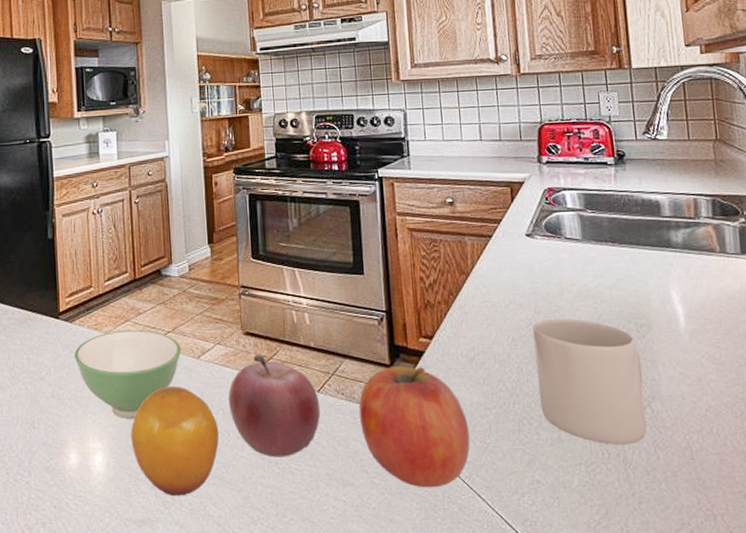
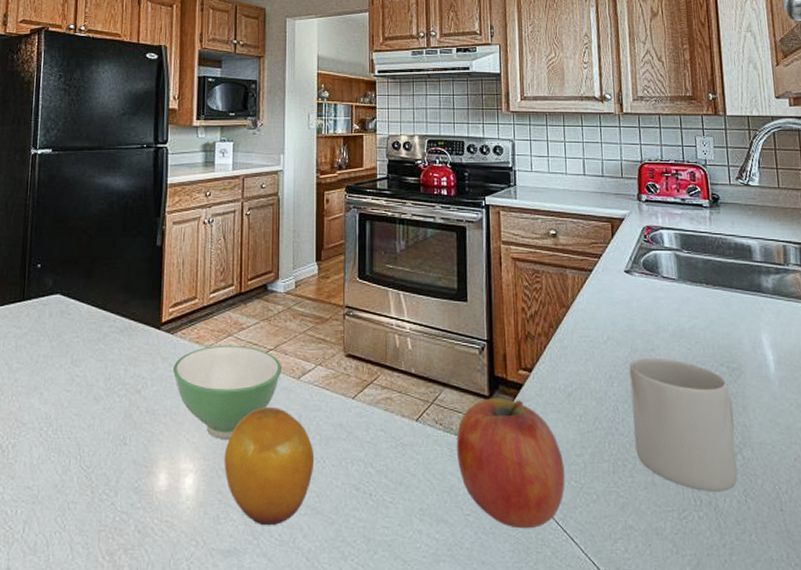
fruit: present [228,353,321,458] -> none [327,377,418,489]

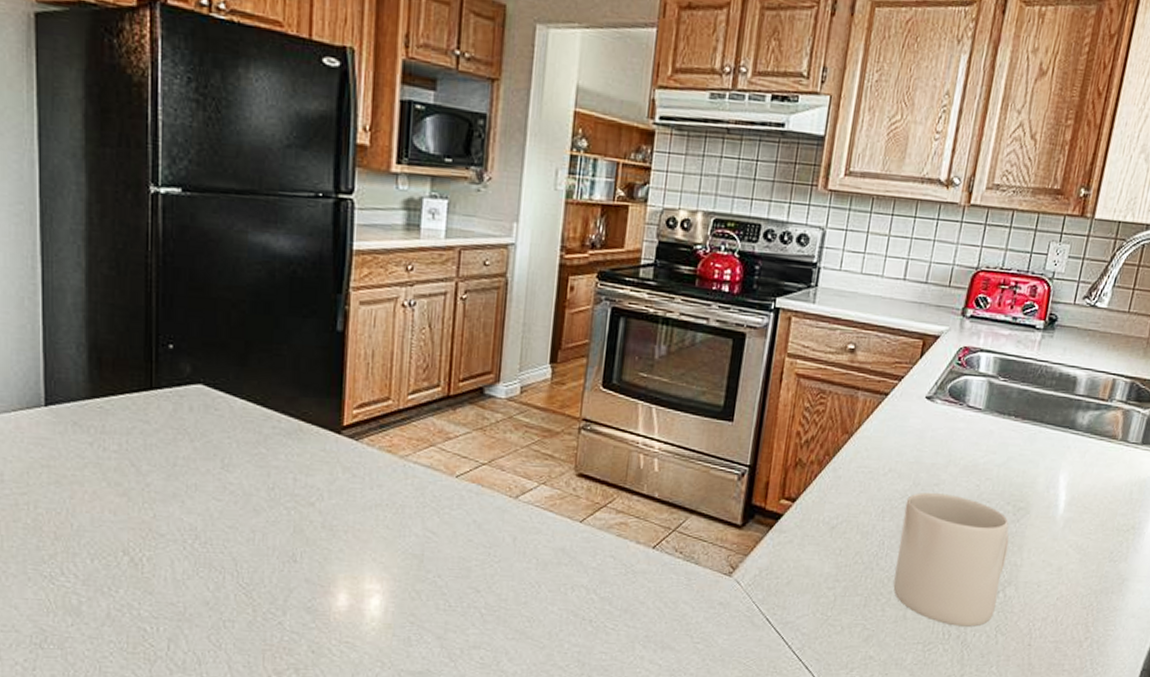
bowl: present [172,345,282,439] -> none [356,456,496,560]
fruit: present [224,407,315,526] -> none [418,527,529,649]
fruit: present [456,398,565,529] -> none [694,528,813,657]

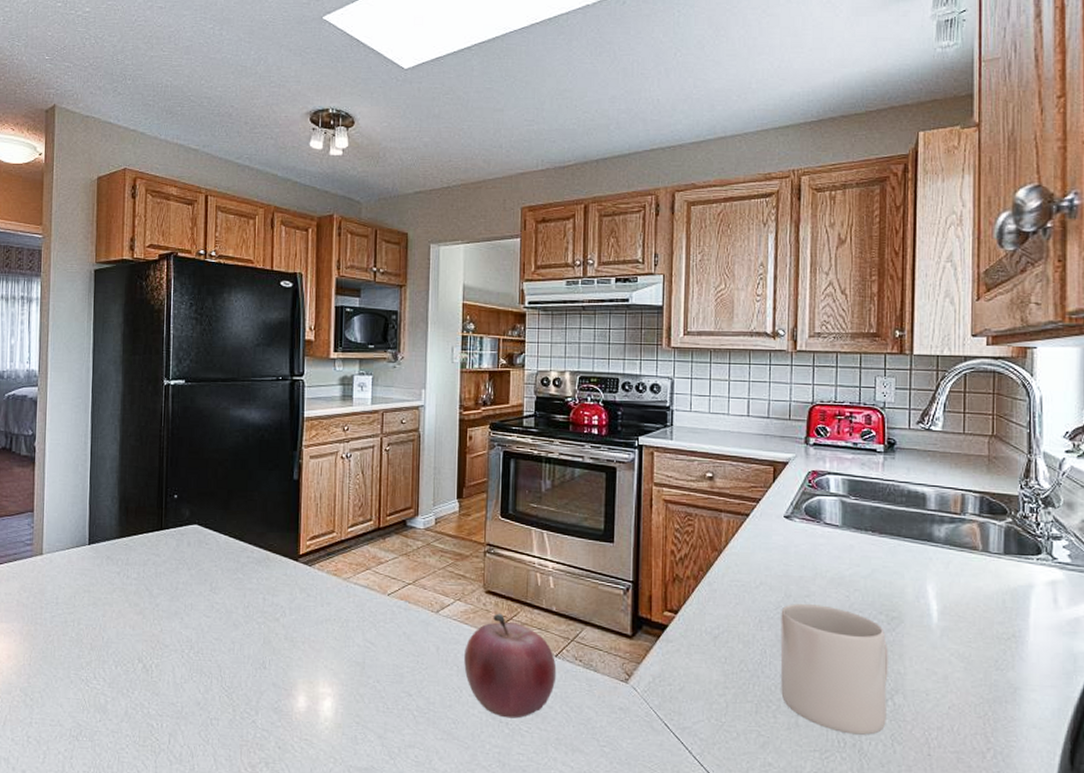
fruit: none [545,499,653,615] -> present [464,613,557,719]

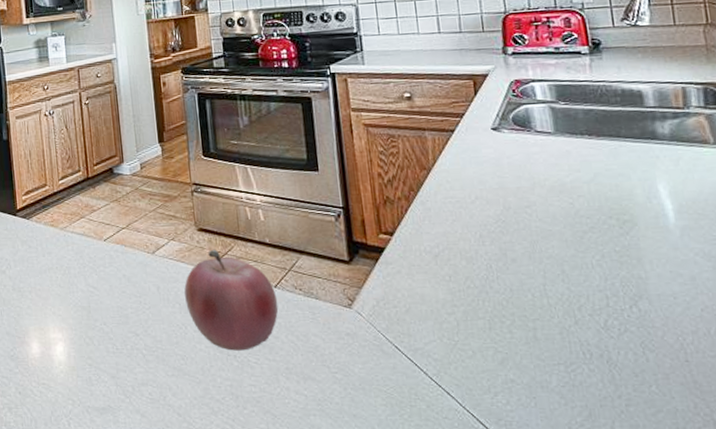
mug: present [780,603,888,735] -> none [501,214,634,344]

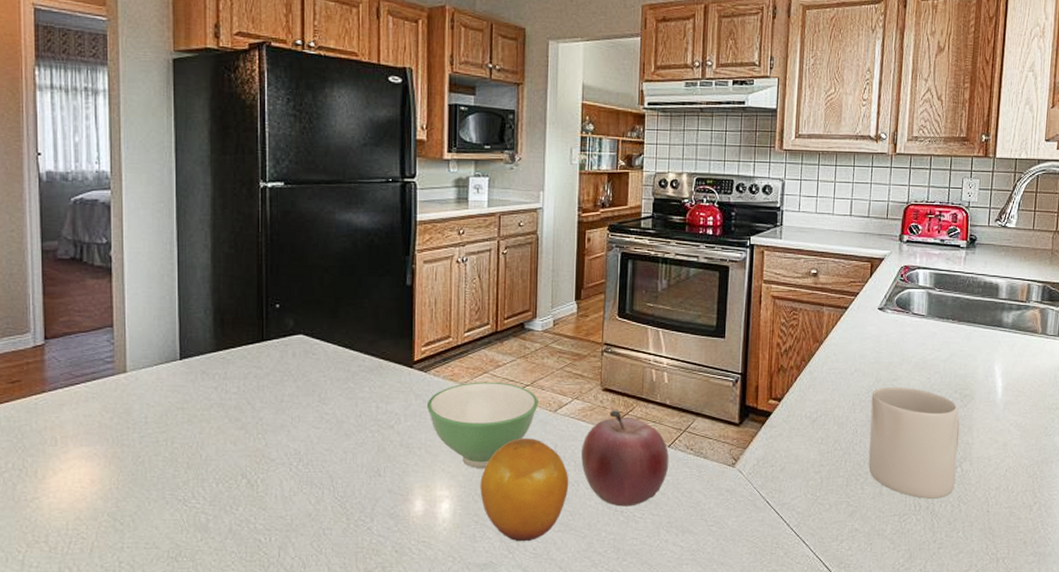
bowl: none [32,226,136,311] -> present [426,382,538,468]
fruit: none [89,281,177,386] -> present [480,438,569,542]
mug: none [501,214,634,344] -> present [868,386,960,499]

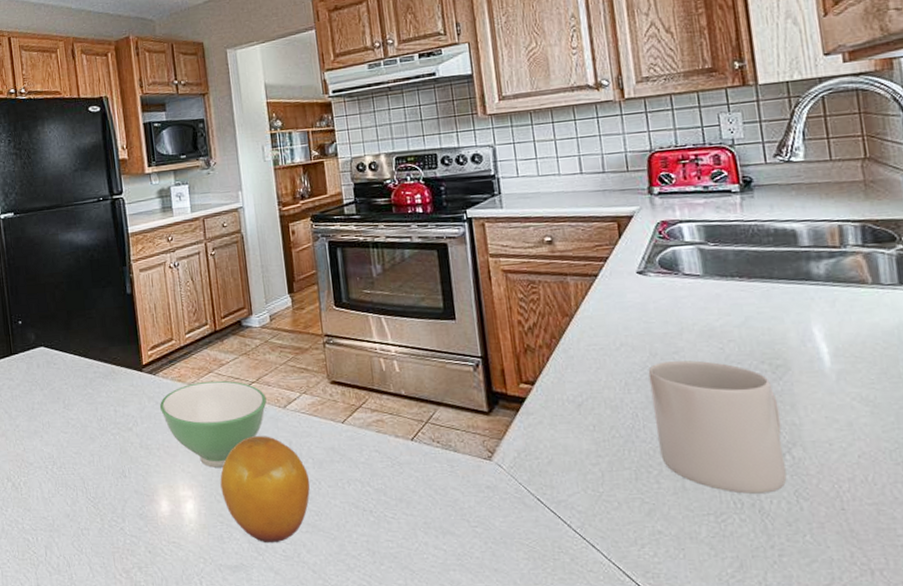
fruit: present [581,409,669,507] -> none [317,402,416,506]

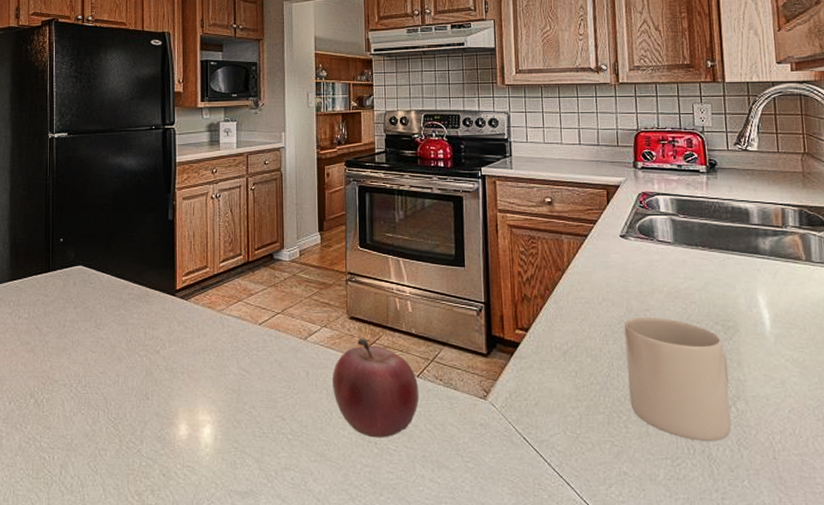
bowl: present [159,380,267,468] -> none [188,309,289,394]
fruit: present [220,436,310,544] -> none [238,365,322,471]
fruit: none [317,402,416,506] -> present [332,337,419,438]

